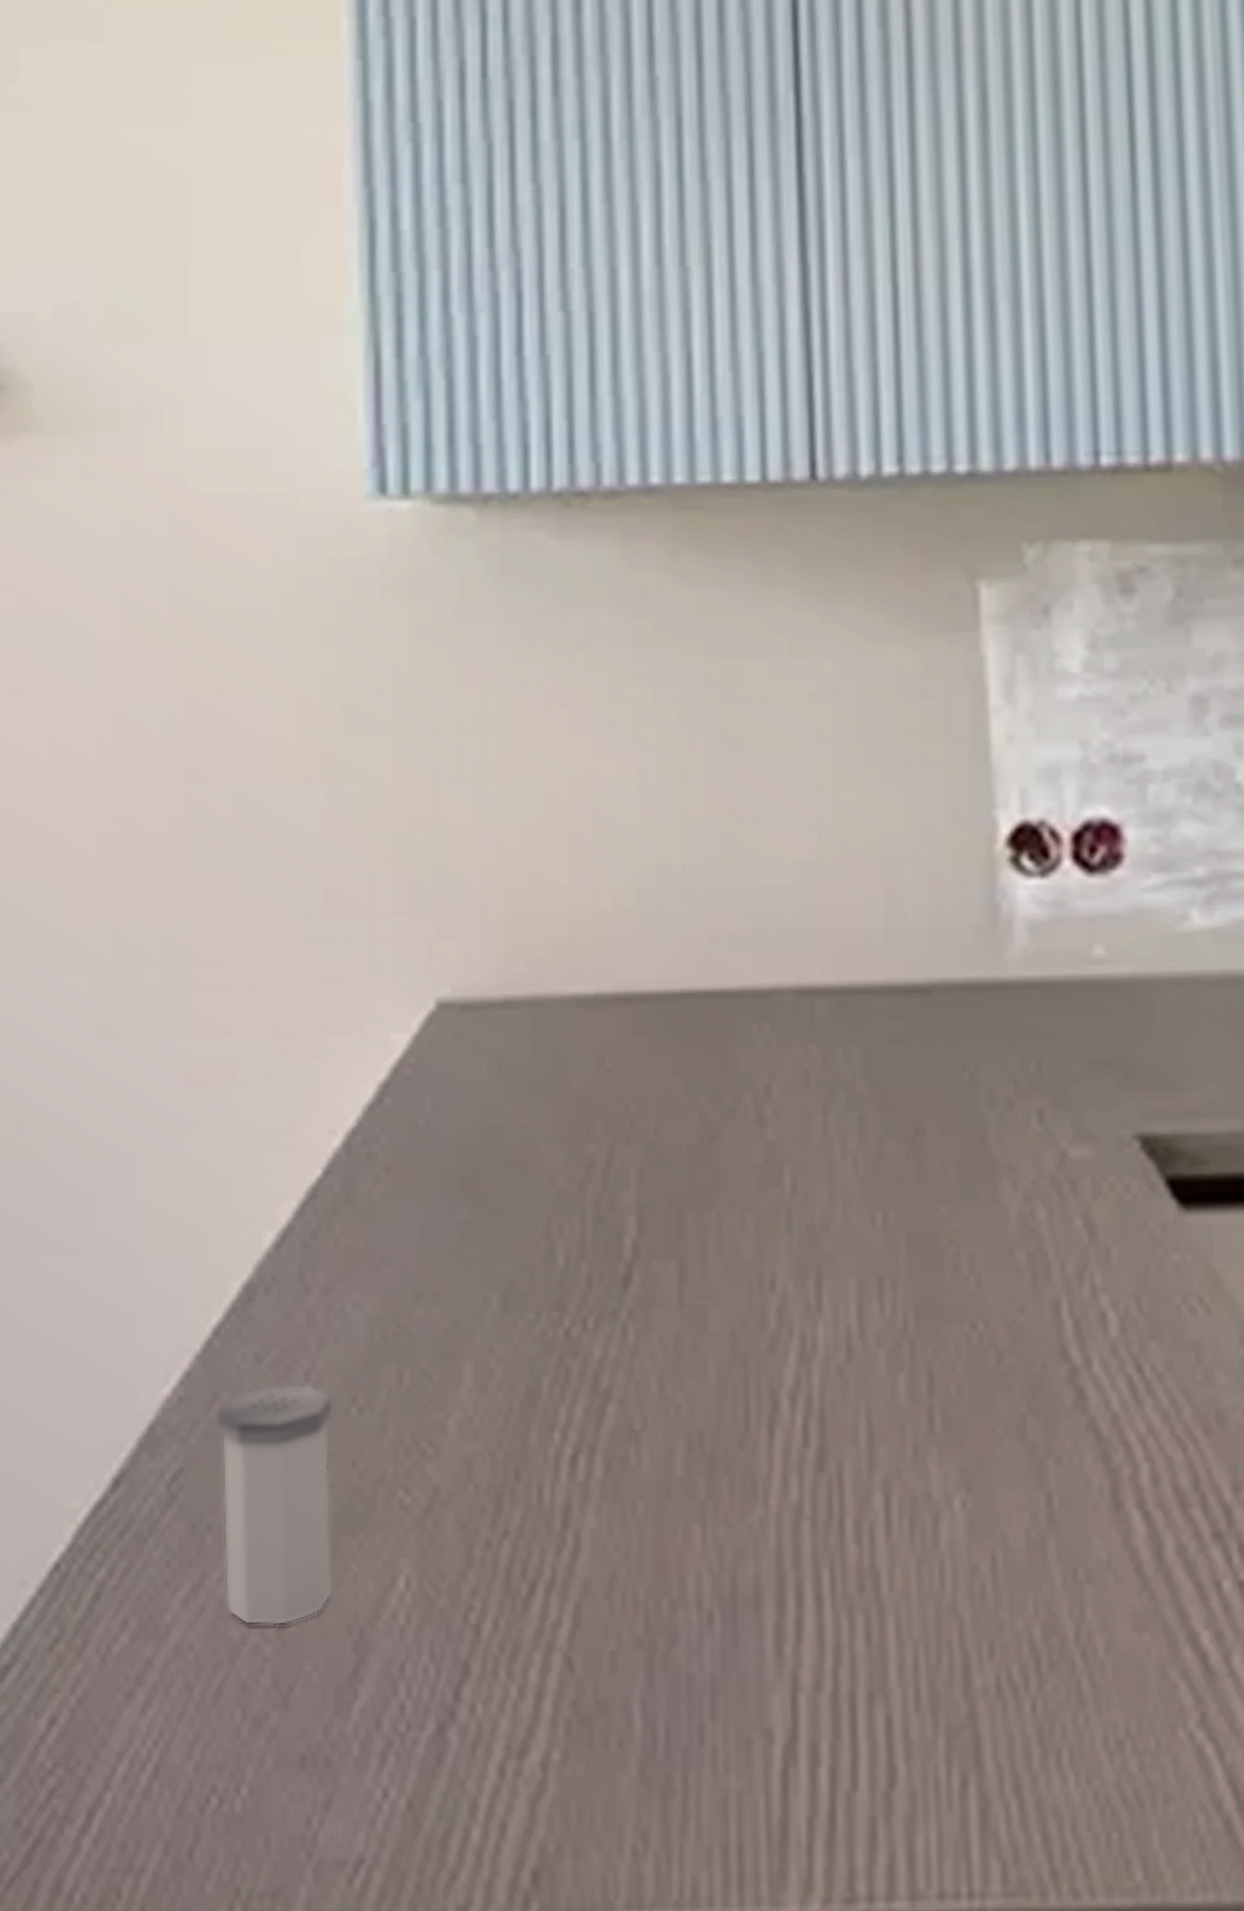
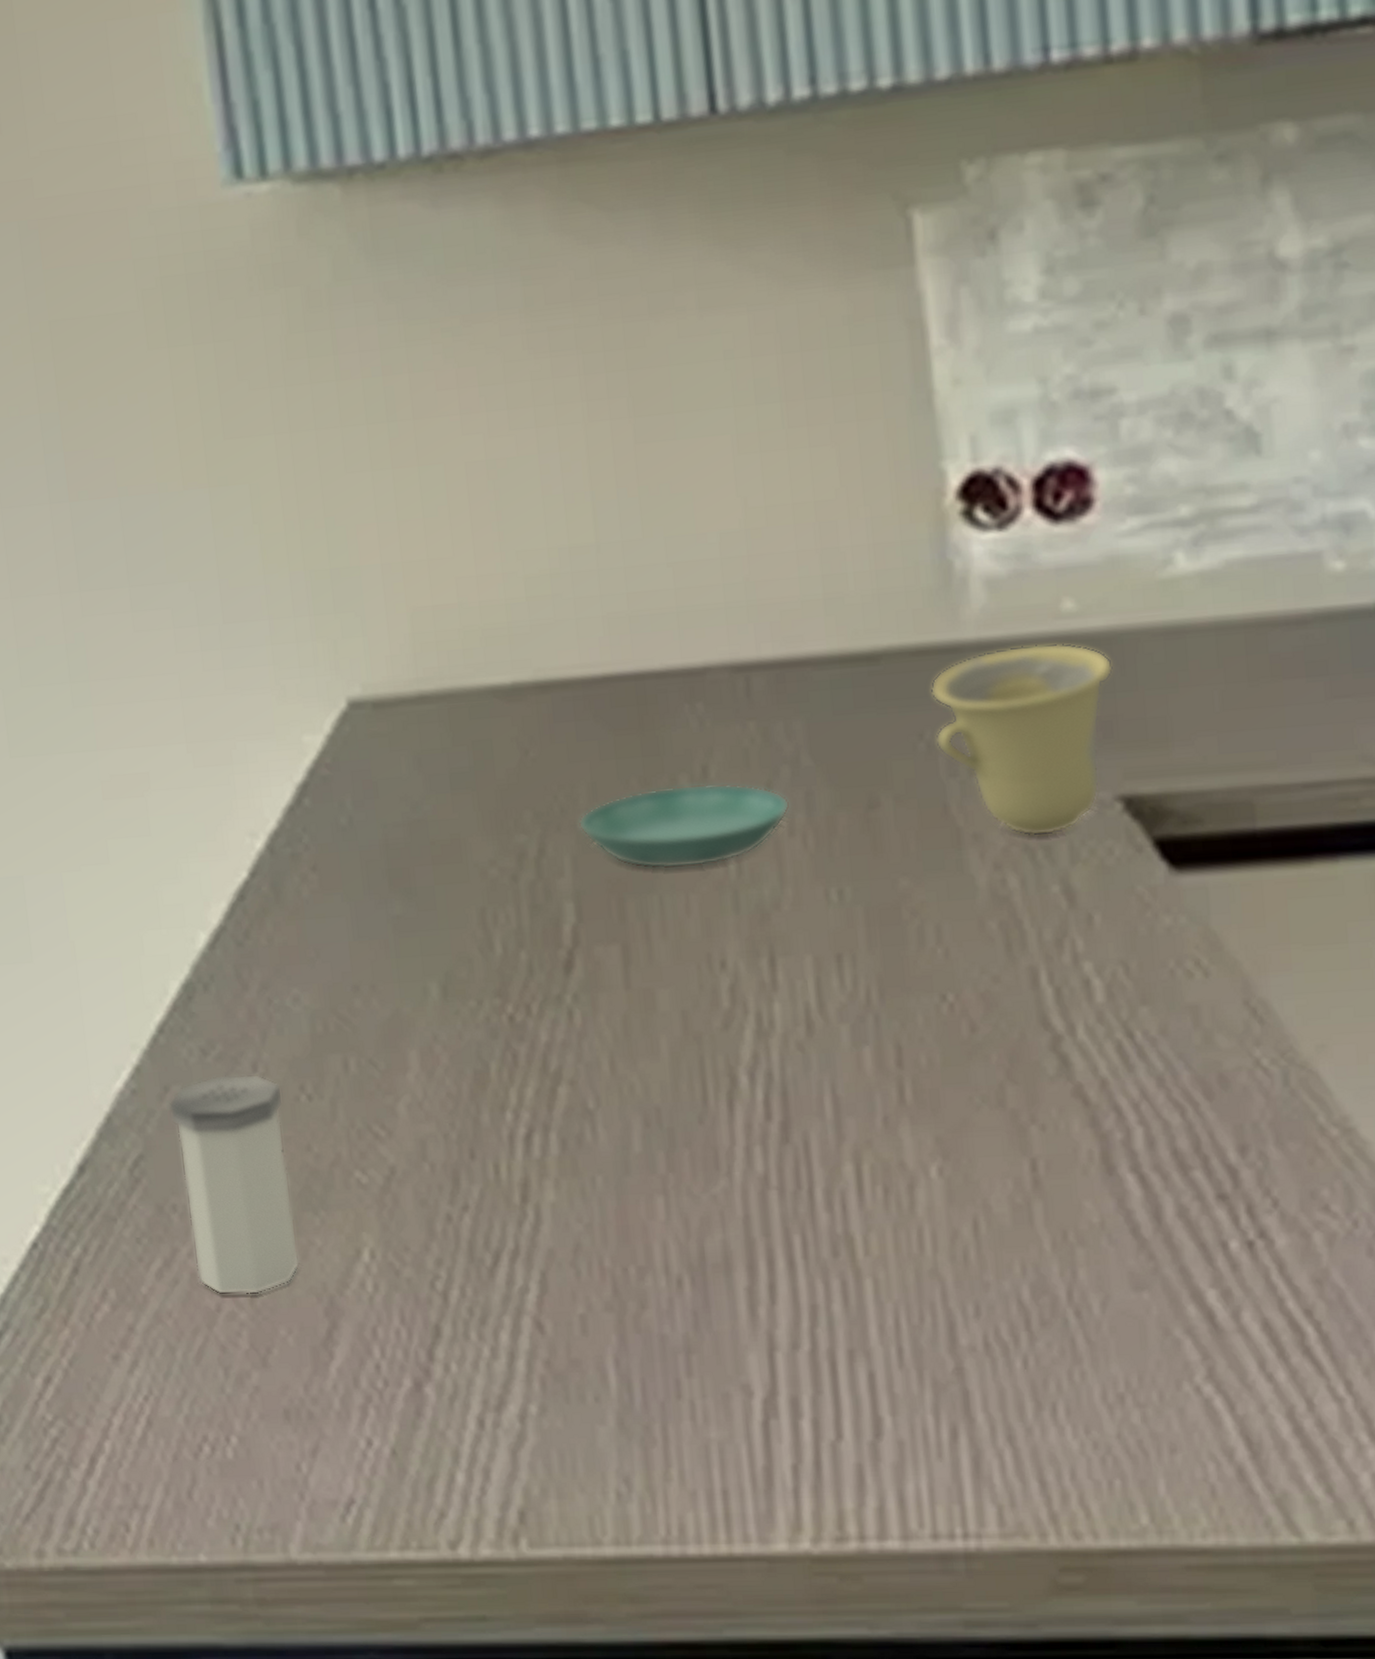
saucer: none [646,1103,844,1186] -> present [578,783,790,870]
cup: none [975,986,1135,1170] -> present [930,643,1113,836]

